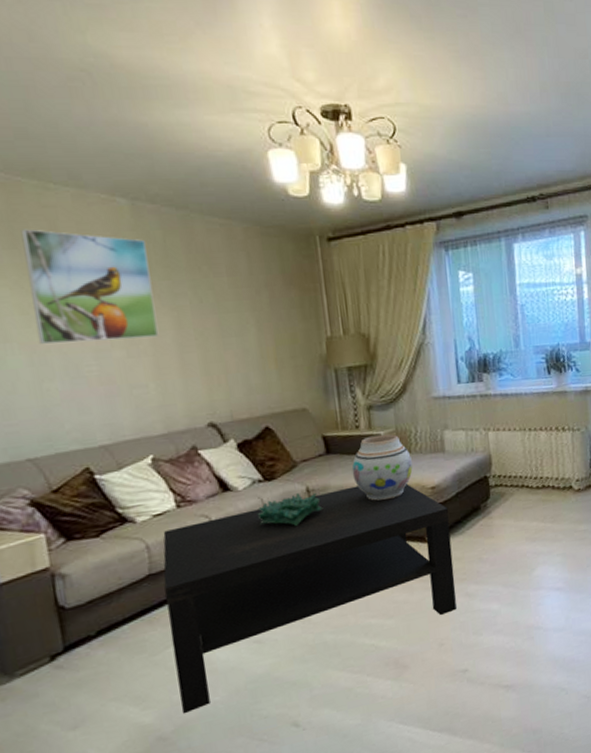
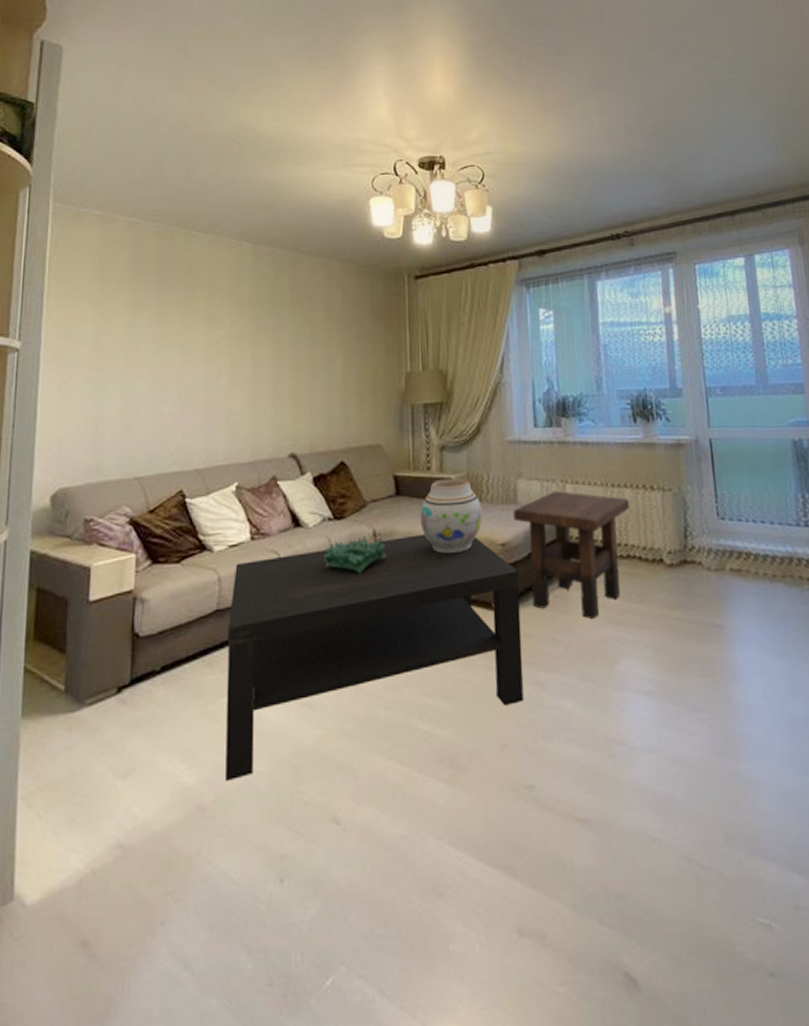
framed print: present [20,229,159,344] -> none [163,269,259,370]
side table: none [441,437,545,540] -> present [513,490,630,620]

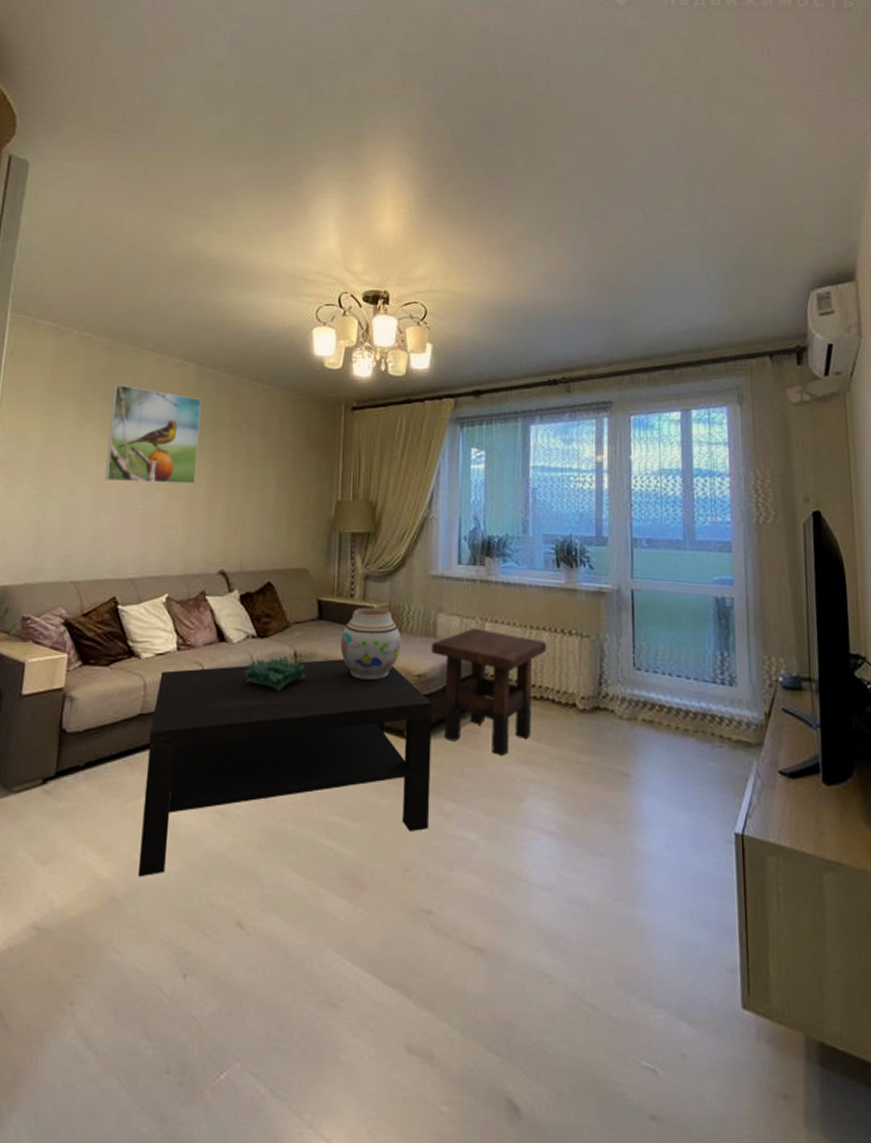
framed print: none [163,269,259,370] -> present [104,384,201,484]

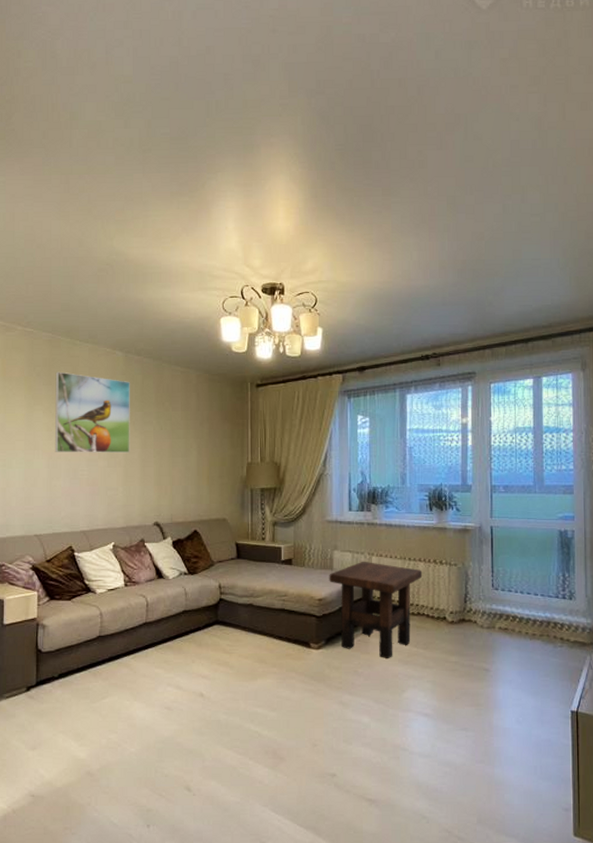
coffee table: present [139,659,433,878] -> none [107,589,332,757]
decorative bowl: present [245,656,307,691] -> none [180,588,230,615]
vase: present [340,607,401,681] -> none [255,547,304,605]

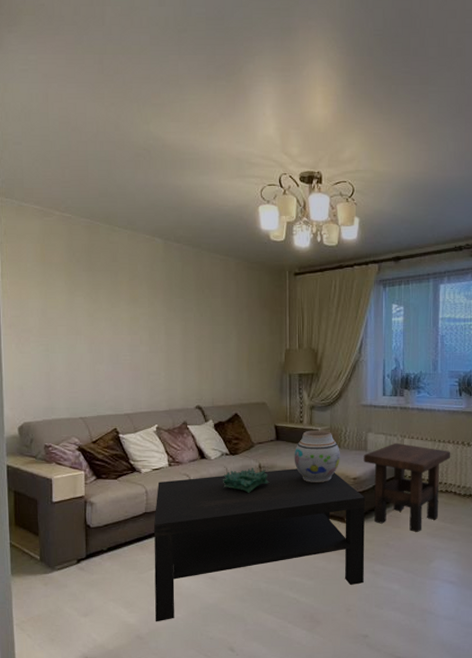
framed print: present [54,371,130,453] -> none [95,258,171,339]
coffee table: none [107,589,332,757] -> present [153,468,366,622]
decorative bowl: none [180,588,230,615] -> present [222,468,270,493]
vase: none [255,547,304,605] -> present [294,430,340,483]

